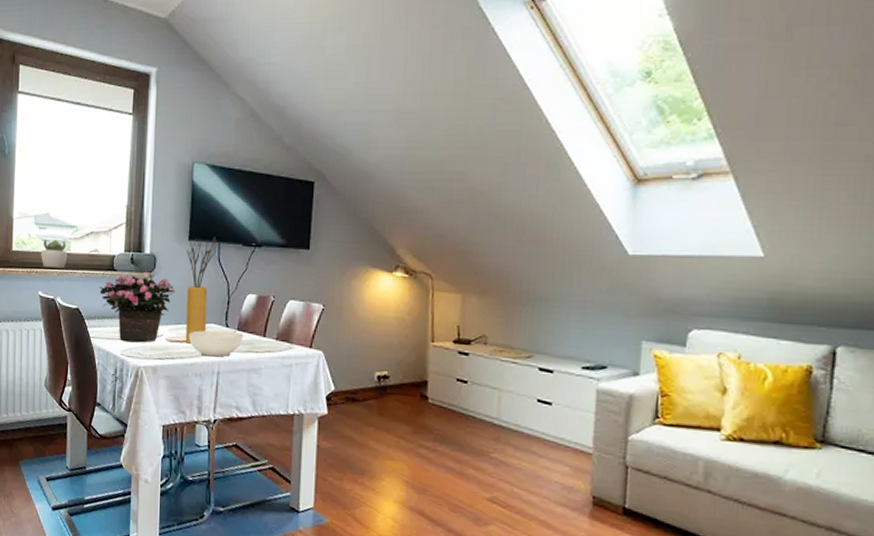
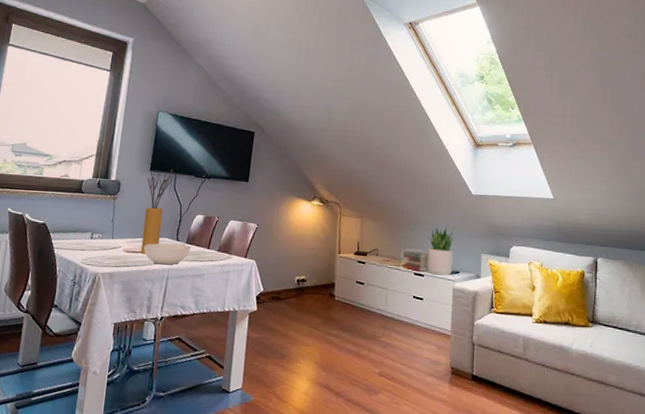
succulent plant: present [41,240,68,269] -> none [14,165,40,190]
potted flower: present [98,271,175,343] -> none [66,194,135,253]
books: none [520,336,562,367] -> present [401,250,430,272]
planter: none [558,302,601,372] -> present [427,226,455,276]

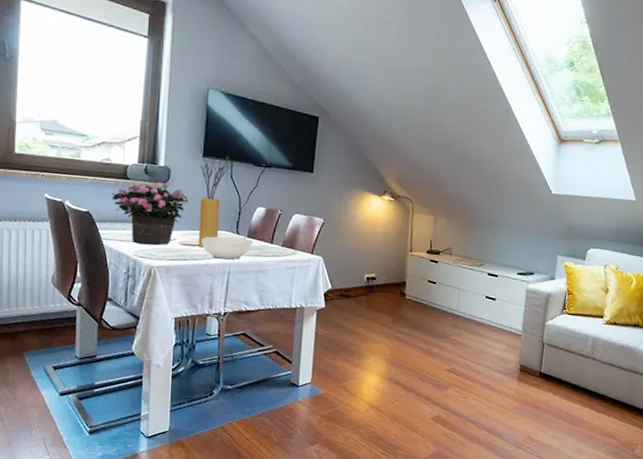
potted flower: none [66,194,135,253] -> present [110,181,189,245]
books: present [401,250,430,272] -> none [475,250,505,273]
planter: present [427,226,455,276] -> none [501,226,532,277]

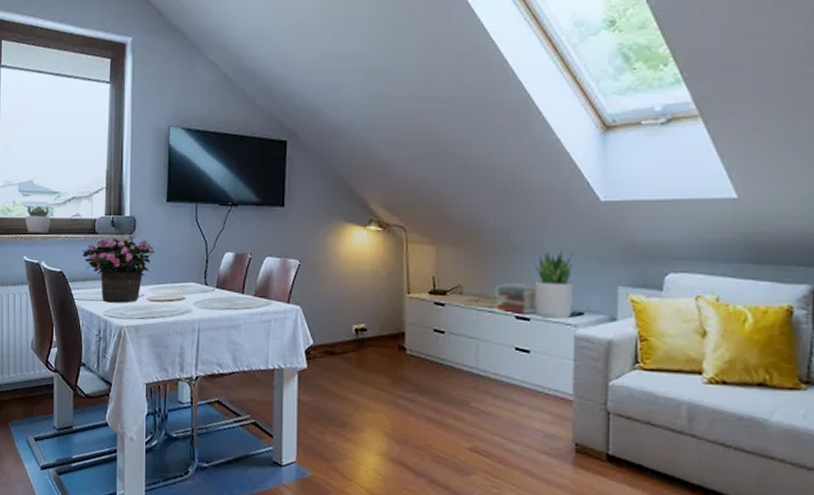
succulent plant: none [47,145,78,174] -> present [25,206,51,234]
vase: present [198,156,232,248] -> none [164,197,196,303]
bowl: present [201,236,252,260] -> none [168,288,222,315]
books: none [475,250,505,273] -> present [496,285,537,314]
planter: none [501,226,532,277] -> present [534,249,575,319]

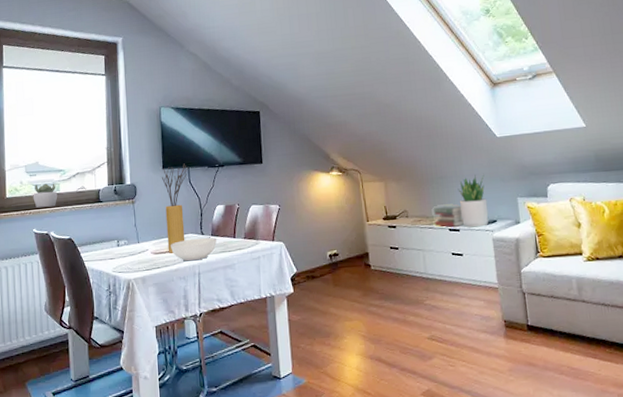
potted flower: present [81,233,155,303] -> none [87,199,155,260]
vase: none [164,197,196,303] -> present [161,163,189,253]
bowl: none [168,288,222,315] -> present [170,237,217,262]

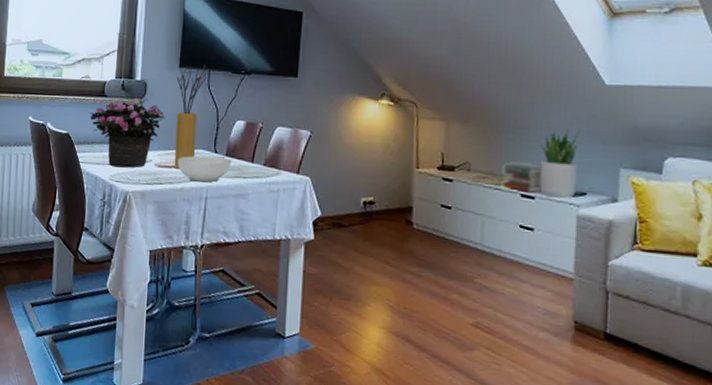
succulent plant: present [33,183,58,208] -> none [32,66,60,94]
potted flower: none [87,199,155,260] -> present [89,97,165,168]

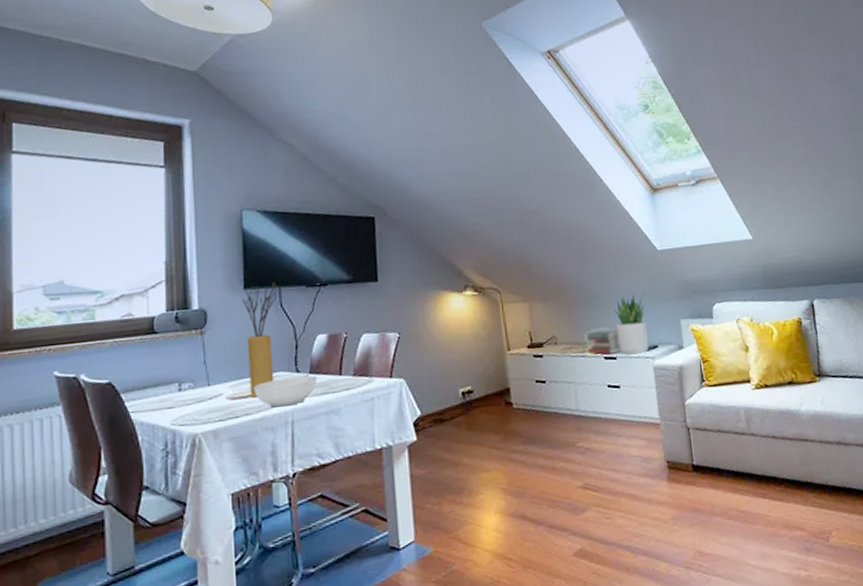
potted flower: present [89,97,165,168] -> none [136,328,233,410]

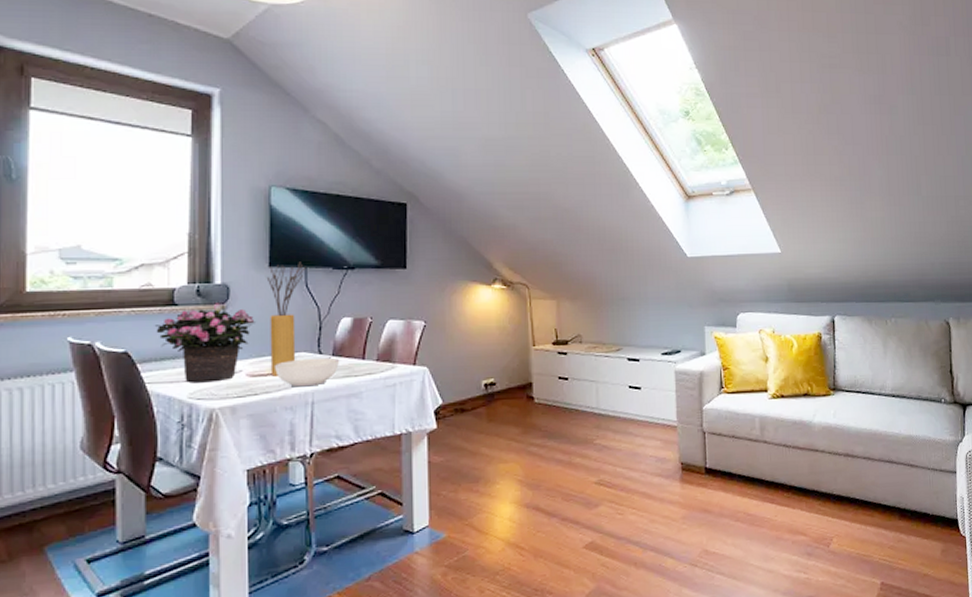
potted flower: none [136,328,233,410] -> present [154,303,255,383]
books: present [587,329,621,355] -> none [611,331,644,356]
planter: present [614,293,649,355] -> none [640,298,672,358]

